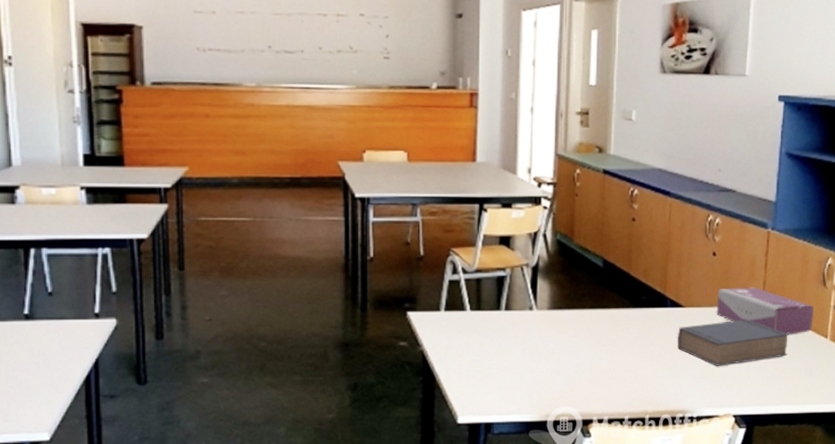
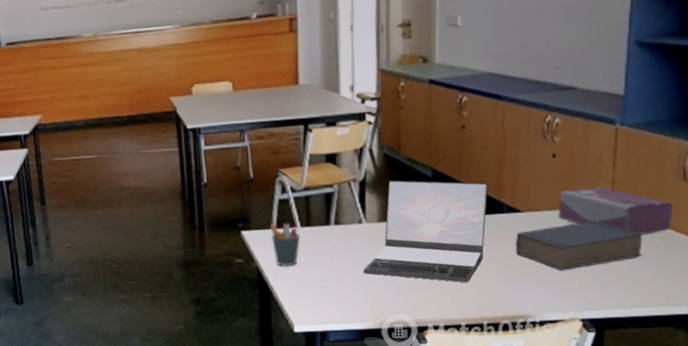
pen holder: none [438,305,470,352] -> present [270,223,301,266]
laptop: none [532,267,654,376] -> present [364,180,488,283]

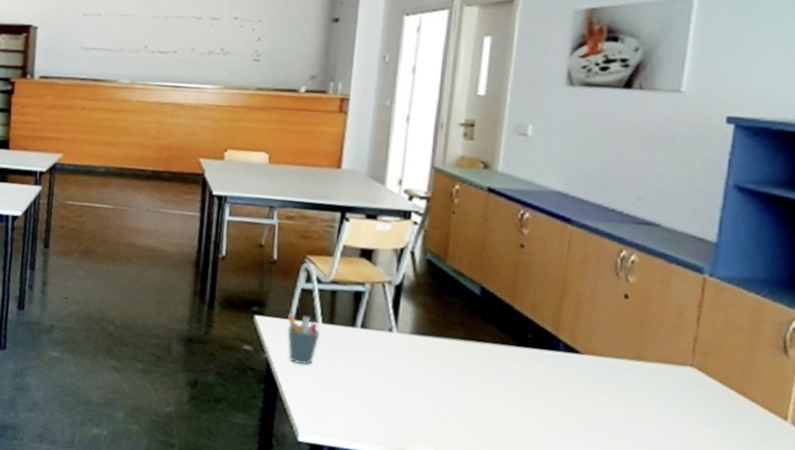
laptop: present [364,180,488,283] -> none [387,290,544,424]
book: present [516,221,644,270] -> none [570,376,729,434]
tissue box: present [558,186,673,234] -> none [625,338,768,409]

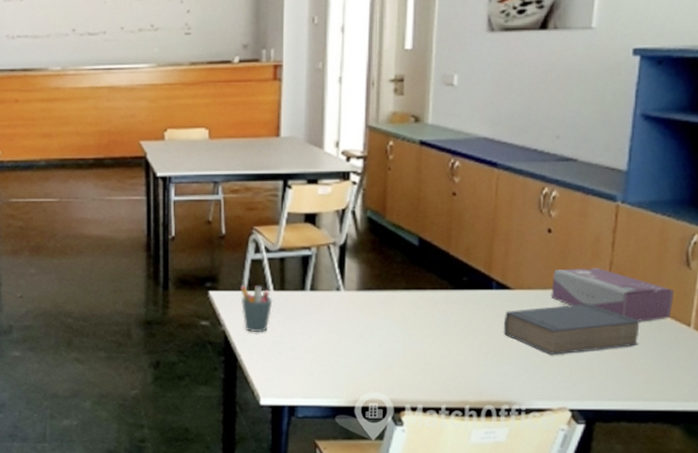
book: none [570,376,729,434] -> present [504,304,642,355]
tissue box: none [625,338,768,409] -> present [551,267,674,322]

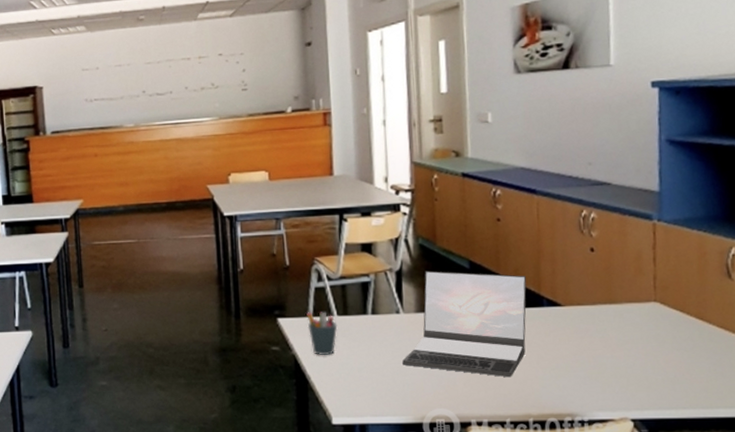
laptop: none [339,246,477,363] -> present [402,270,527,378]
book: present [504,304,642,355] -> none [558,317,692,367]
tissue box: present [551,267,674,322] -> none [600,282,720,332]

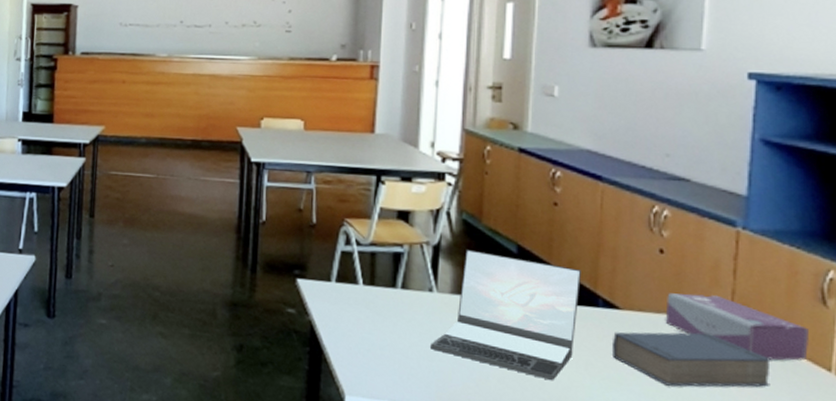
pen holder: present [307,311,338,355] -> none [328,276,362,326]
book: none [558,317,692,367] -> present [613,332,772,387]
tissue box: none [600,282,720,332] -> present [665,293,808,361]

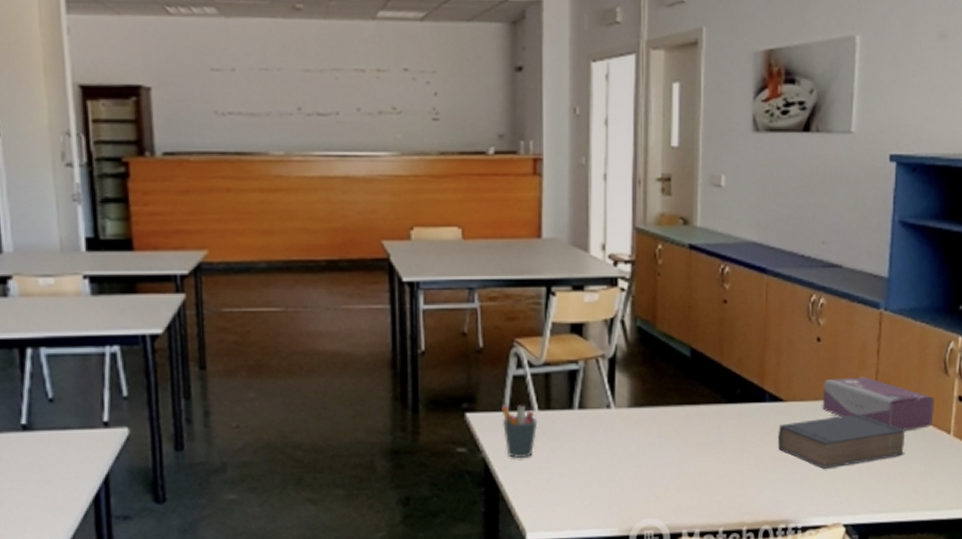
pen holder: none [328,276,362,326] -> present [501,404,538,458]
laptop: present [430,249,581,381] -> none [611,358,749,482]

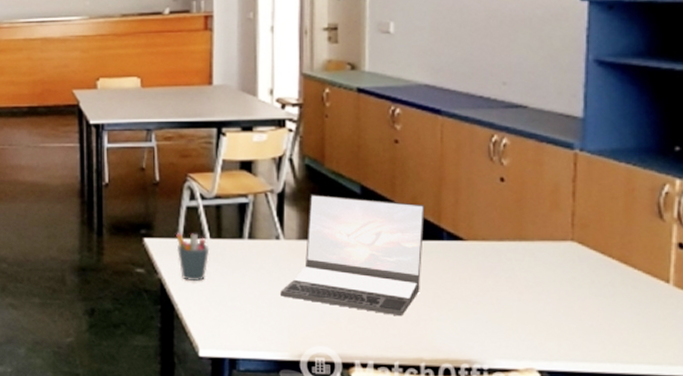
laptop: none [611,358,749,482] -> present [280,194,425,317]
book: present [778,414,907,469] -> none [458,256,613,311]
tissue box: present [822,376,934,431] -> none [508,218,647,277]

